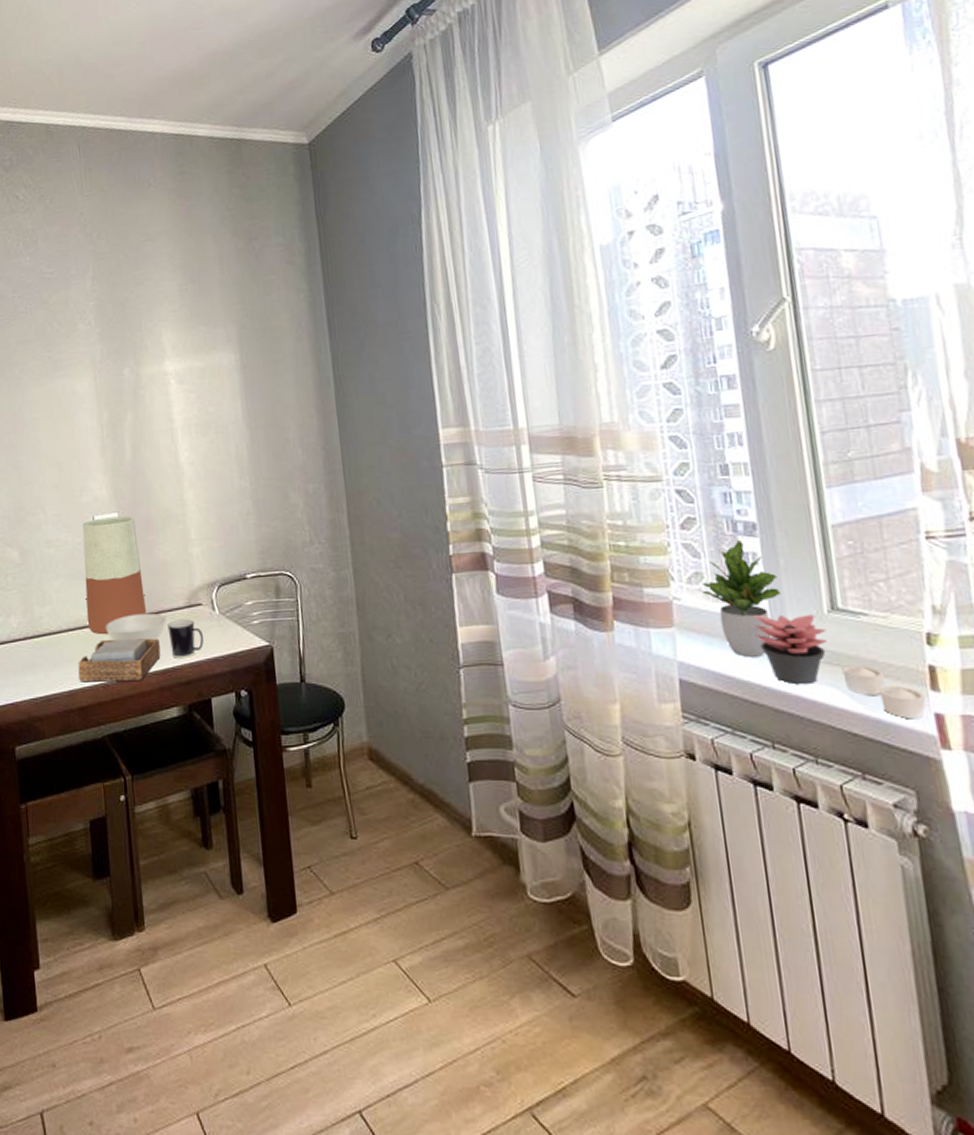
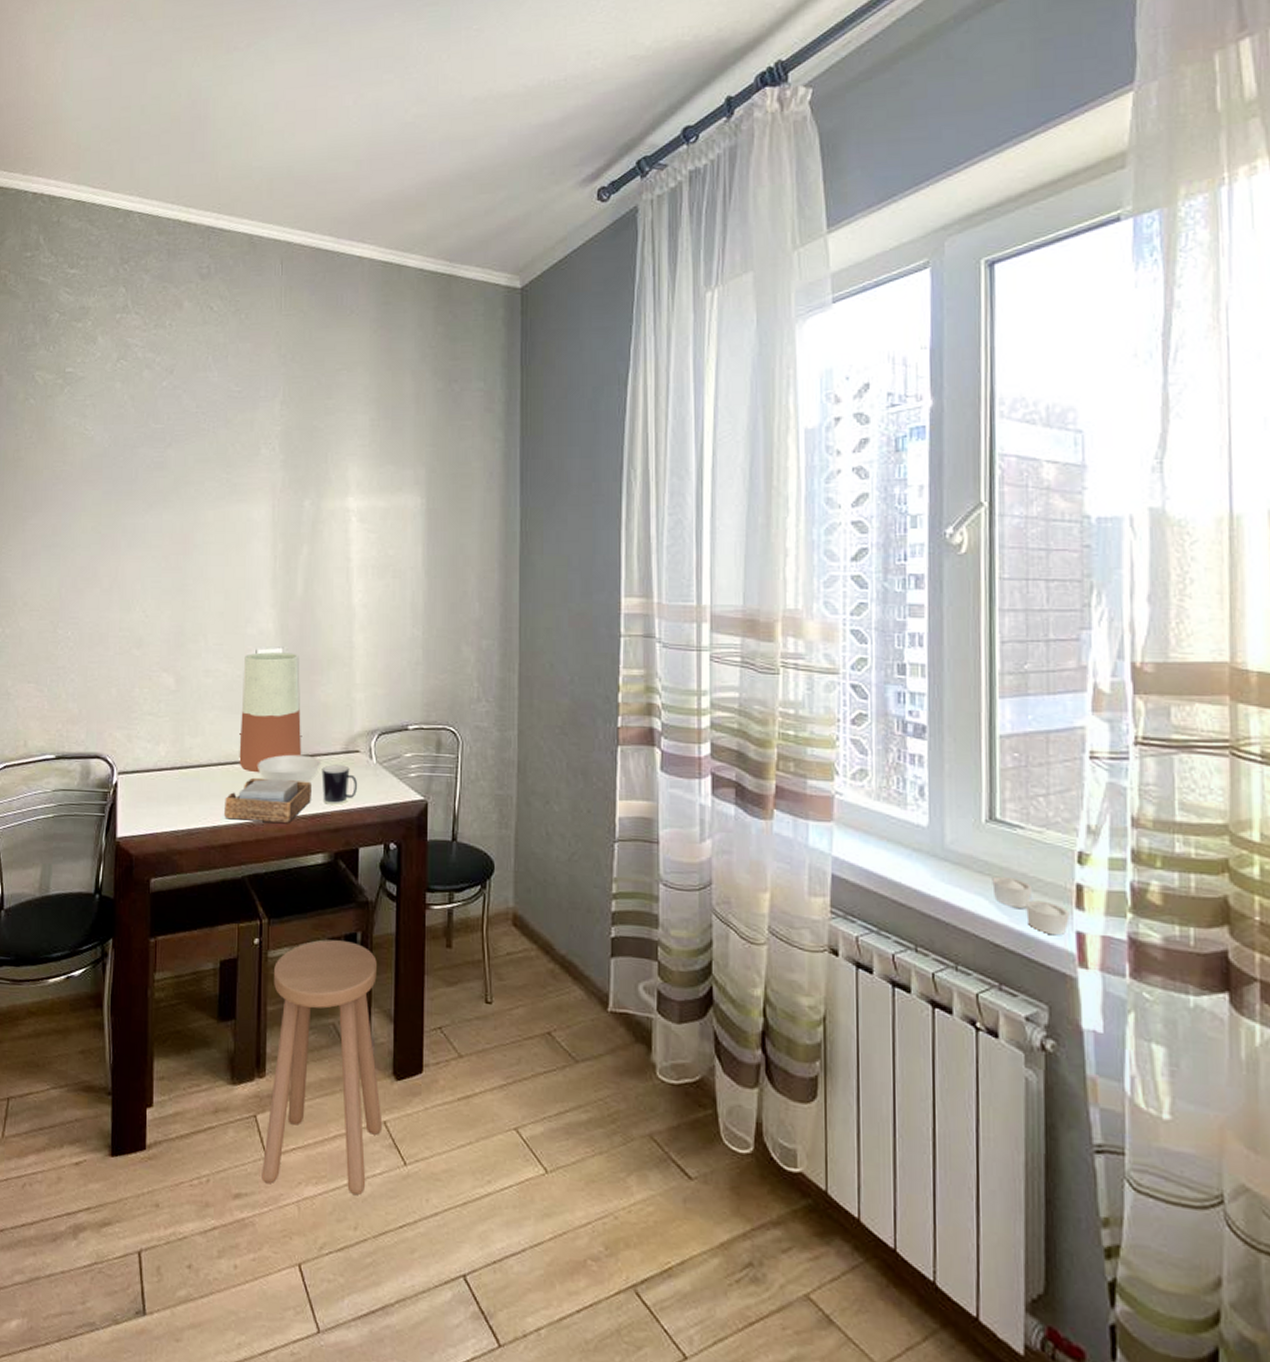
stool: none [142,790,264,1039] -> present [261,939,383,1195]
potted plant: present [700,539,782,657] -> none [863,740,943,859]
succulent plant: present [752,614,828,685] -> none [911,818,982,892]

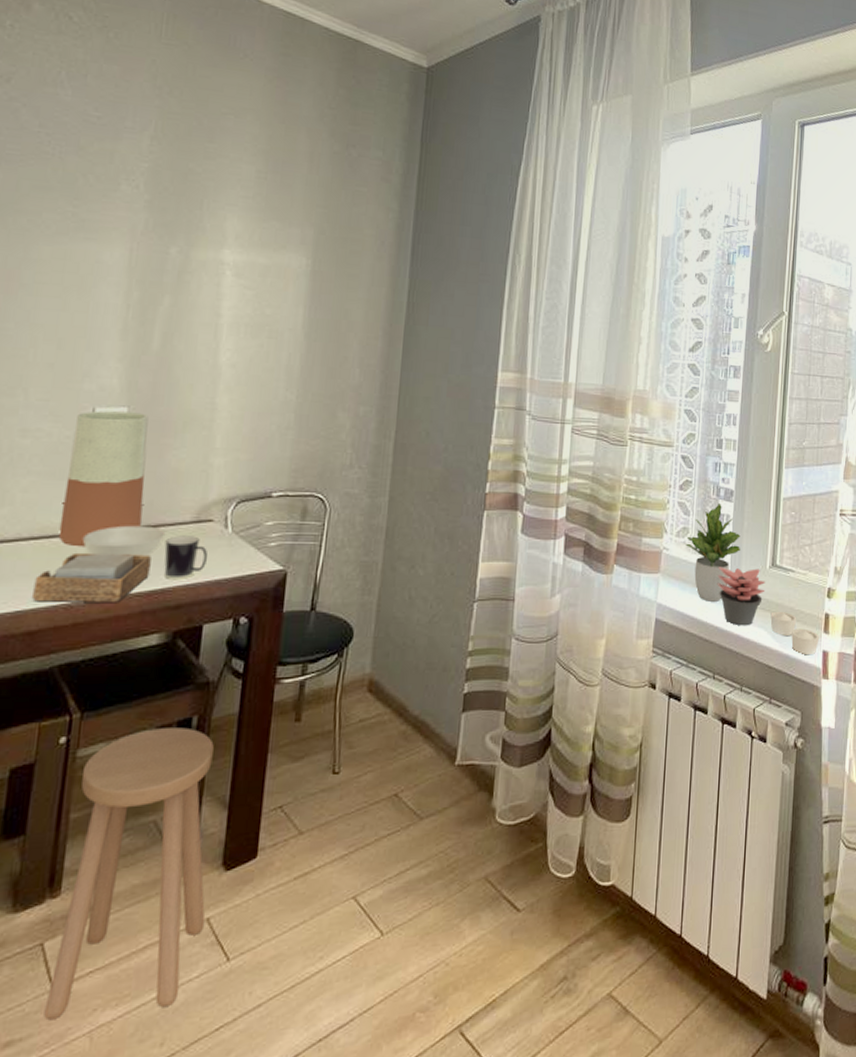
potted plant: none [863,740,943,859] -> present [684,502,741,602]
succulent plant: none [911,818,982,892] -> present [717,567,766,626]

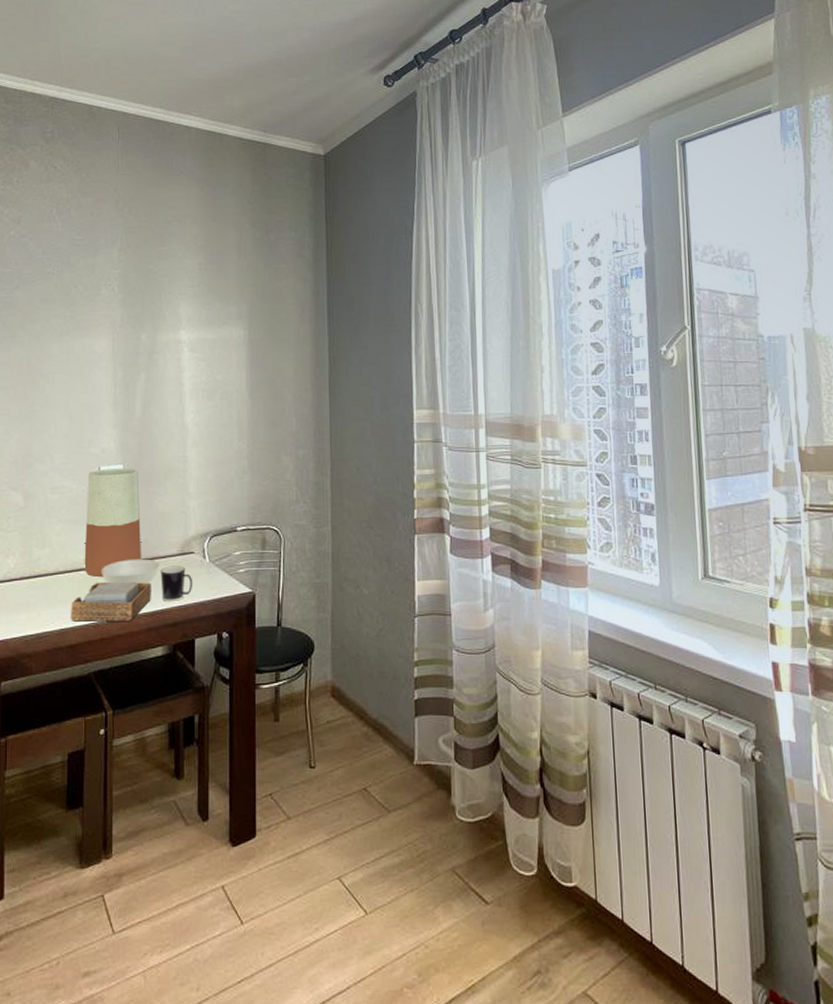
stool: present [44,727,214,1019] -> none [109,724,221,957]
potted plant: present [684,502,741,602] -> none [609,517,669,614]
succulent plant: present [717,567,766,626] -> none [647,579,700,638]
candle: present [770,611,819,656] -> none [709,622,766,667]

